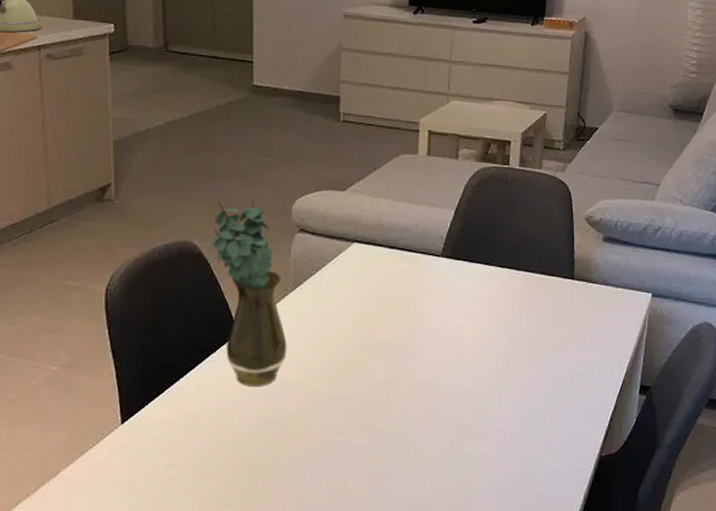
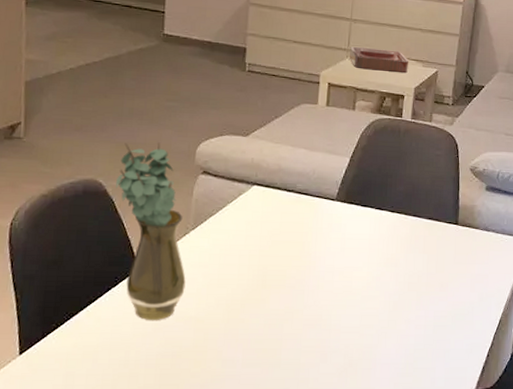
decorative tray: none [449,90,515,116] -> present [348,46,409,73]

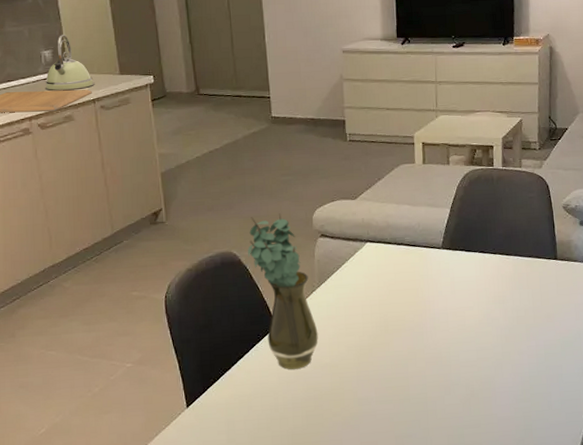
decorative tray: present [348,46,409,73] -> none [438,105,494,127]

